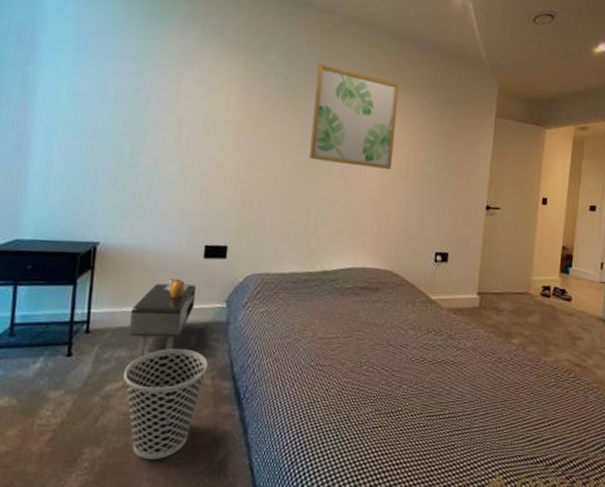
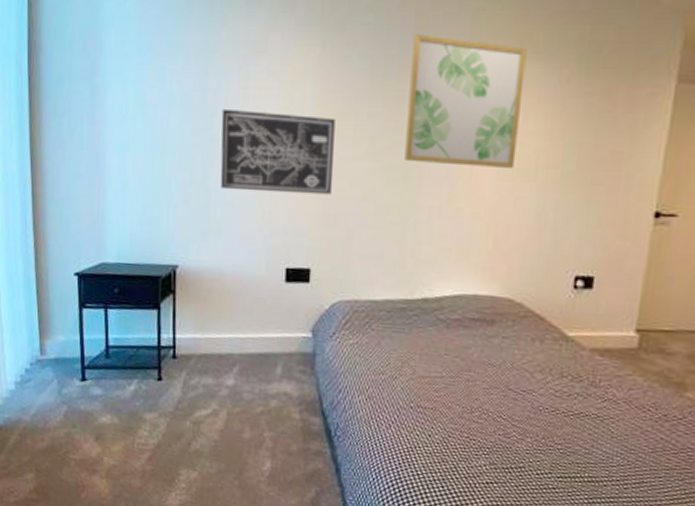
wastebasket: present [124,348,208,460] -> none [212,378,295,489]
nightstand: present [129,279,197,358] -> none [213,304,279,386]
wall art: none [148,105,254,184] -> present [220,108,336,195]

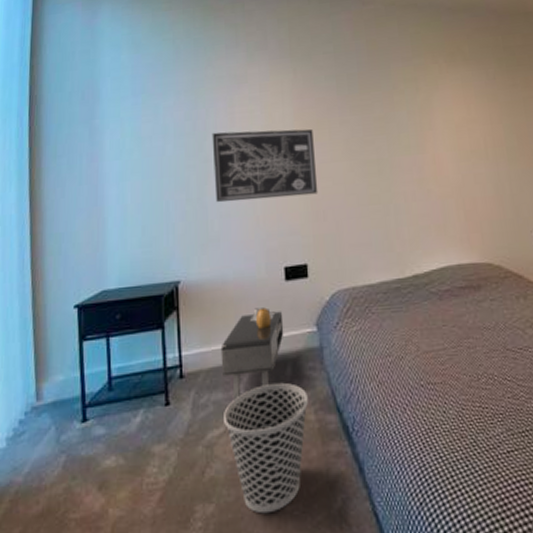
wastebasket: none [212,378,295,489] -> present [224,382,308,514]
nightstand: none [213,304,279,386] -> present [220,307,284,399]
wall art: present [404,35,527,168] -> none [367,55,468,157]

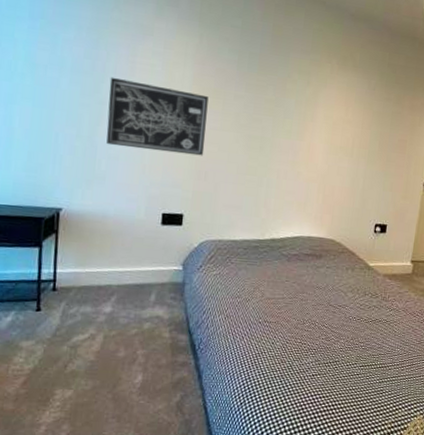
nightstand: present [220,307,284,399] -> none [92,243,155,313]
wastebasket: present [224,382,308,514] -> none [89,305,166,401]

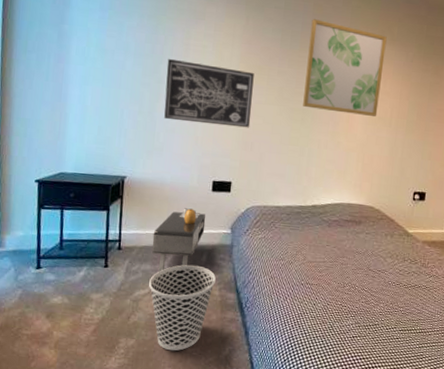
wastebasket: none [89,305,166,401] -> present [149,264,216,351]
nightstand: none [92,243,155,313] -> present [152,208,206,271]
wall art: none [261,41,349,146] -> present [303,19,387,116]

